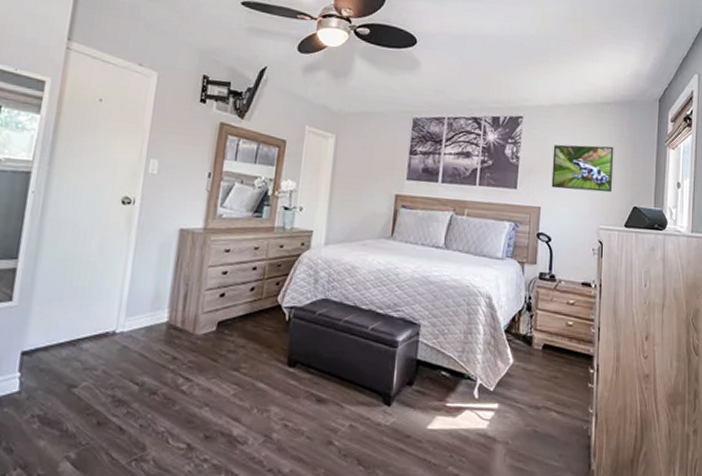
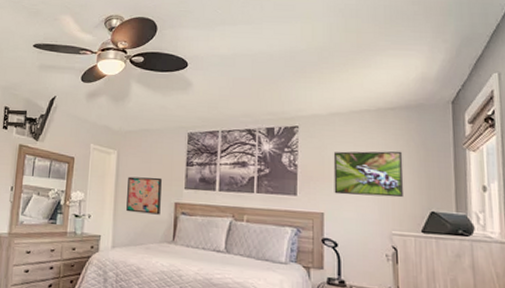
wall art: none [343,164,383,208] -> present [126,176,162,215]

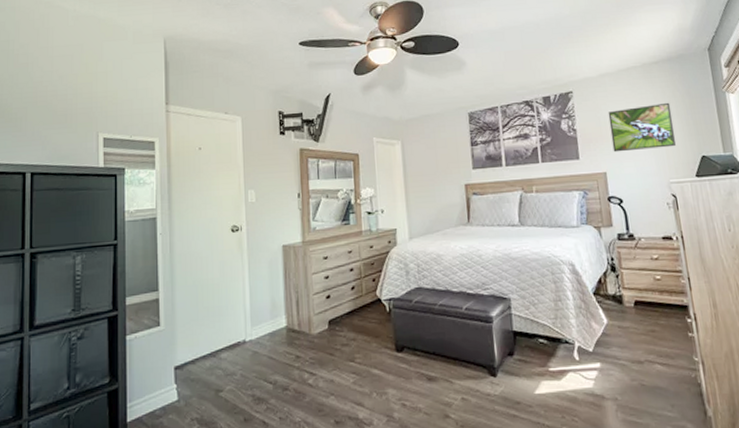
wall art: present [126,176,162,215] -> none [415,161,452,201]

